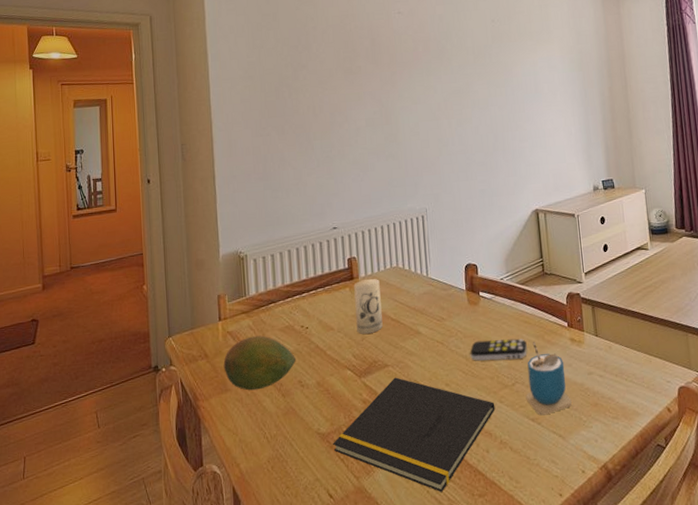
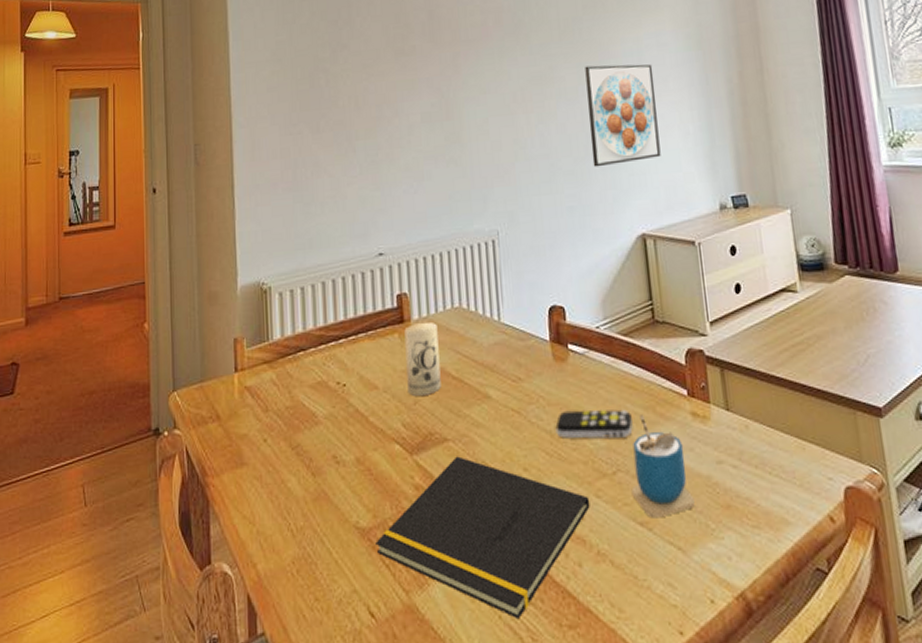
fruit: present [223,335,296,391] -> none [239,393,329,466]
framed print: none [493,81,550,160] -> present [585,64,661,167]

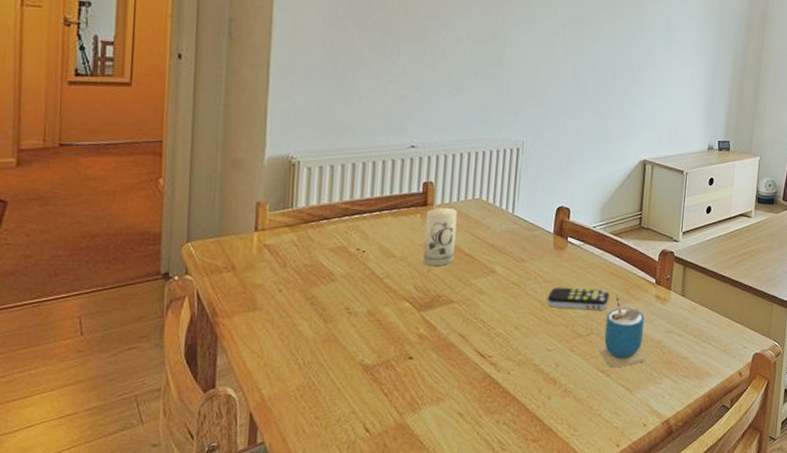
notepad: present [376,456,590,618] -> none [377,315,565,434]
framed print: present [585,64,661,167] -> none [614,17,678,102]

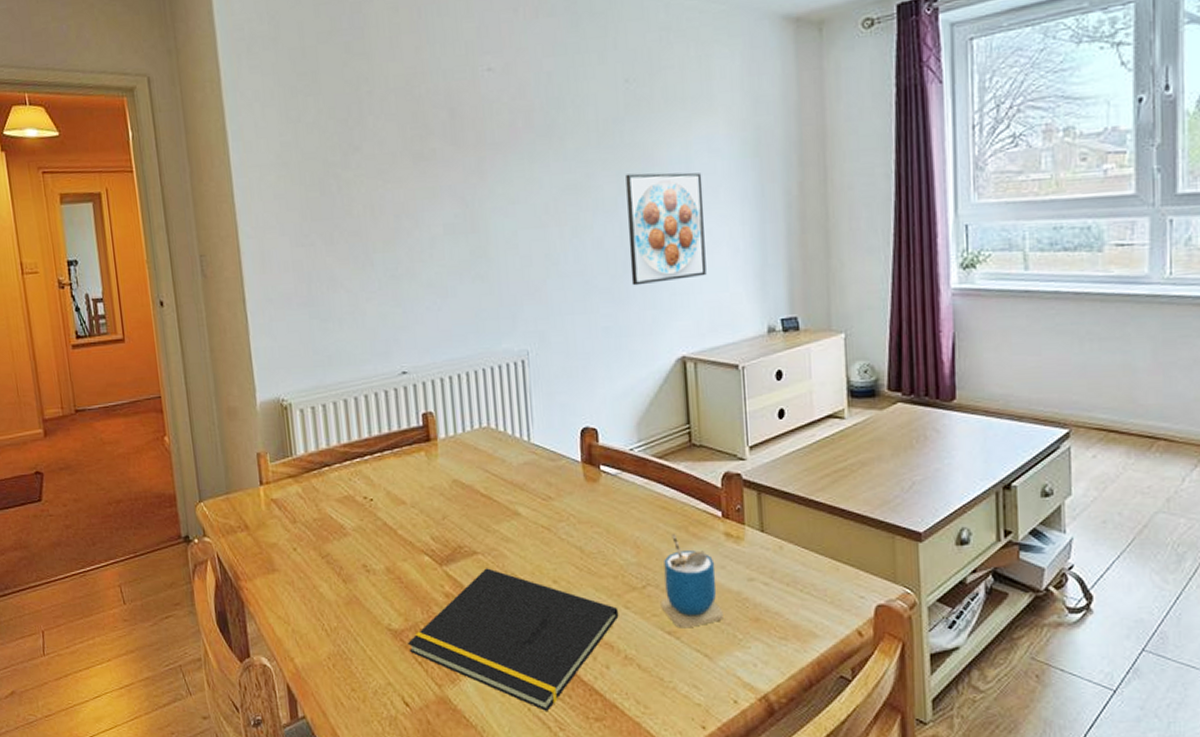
notepad: none [377,315,565,434] -> present [408,568,619,711]
candle: present [423,207,457,266] -> none [431,440,470,511]
remote control: present [546,287,609,310] -> none [585,527,664,555]
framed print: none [614,17,678,102] -> present [625,172,707,286]

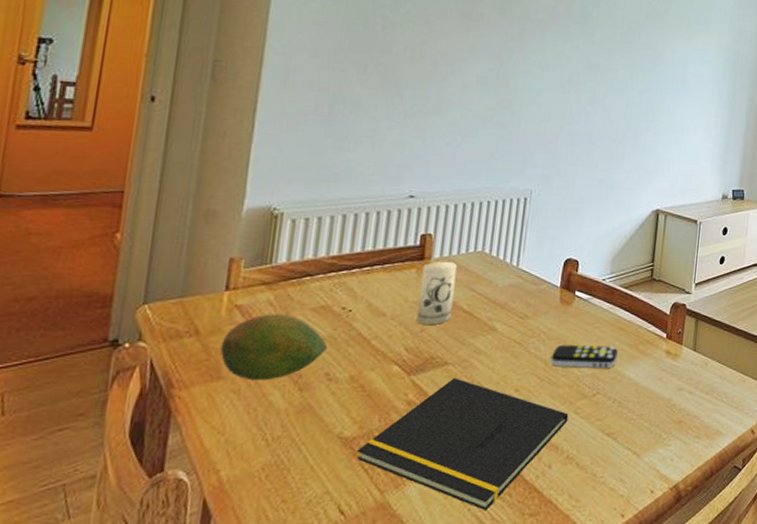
fruit: none [268,506,358,573] -> present [220,314,327,381]
candle: none [431,440,470,511] -> present [416,261,457,325]
remote control: none [585,527,664,555] -> present [550,344,618,368]
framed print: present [625,172,707,286] -> none [627,65,694,151]
cup: present [660,534,723,628] -> none [605,351,655,430]

